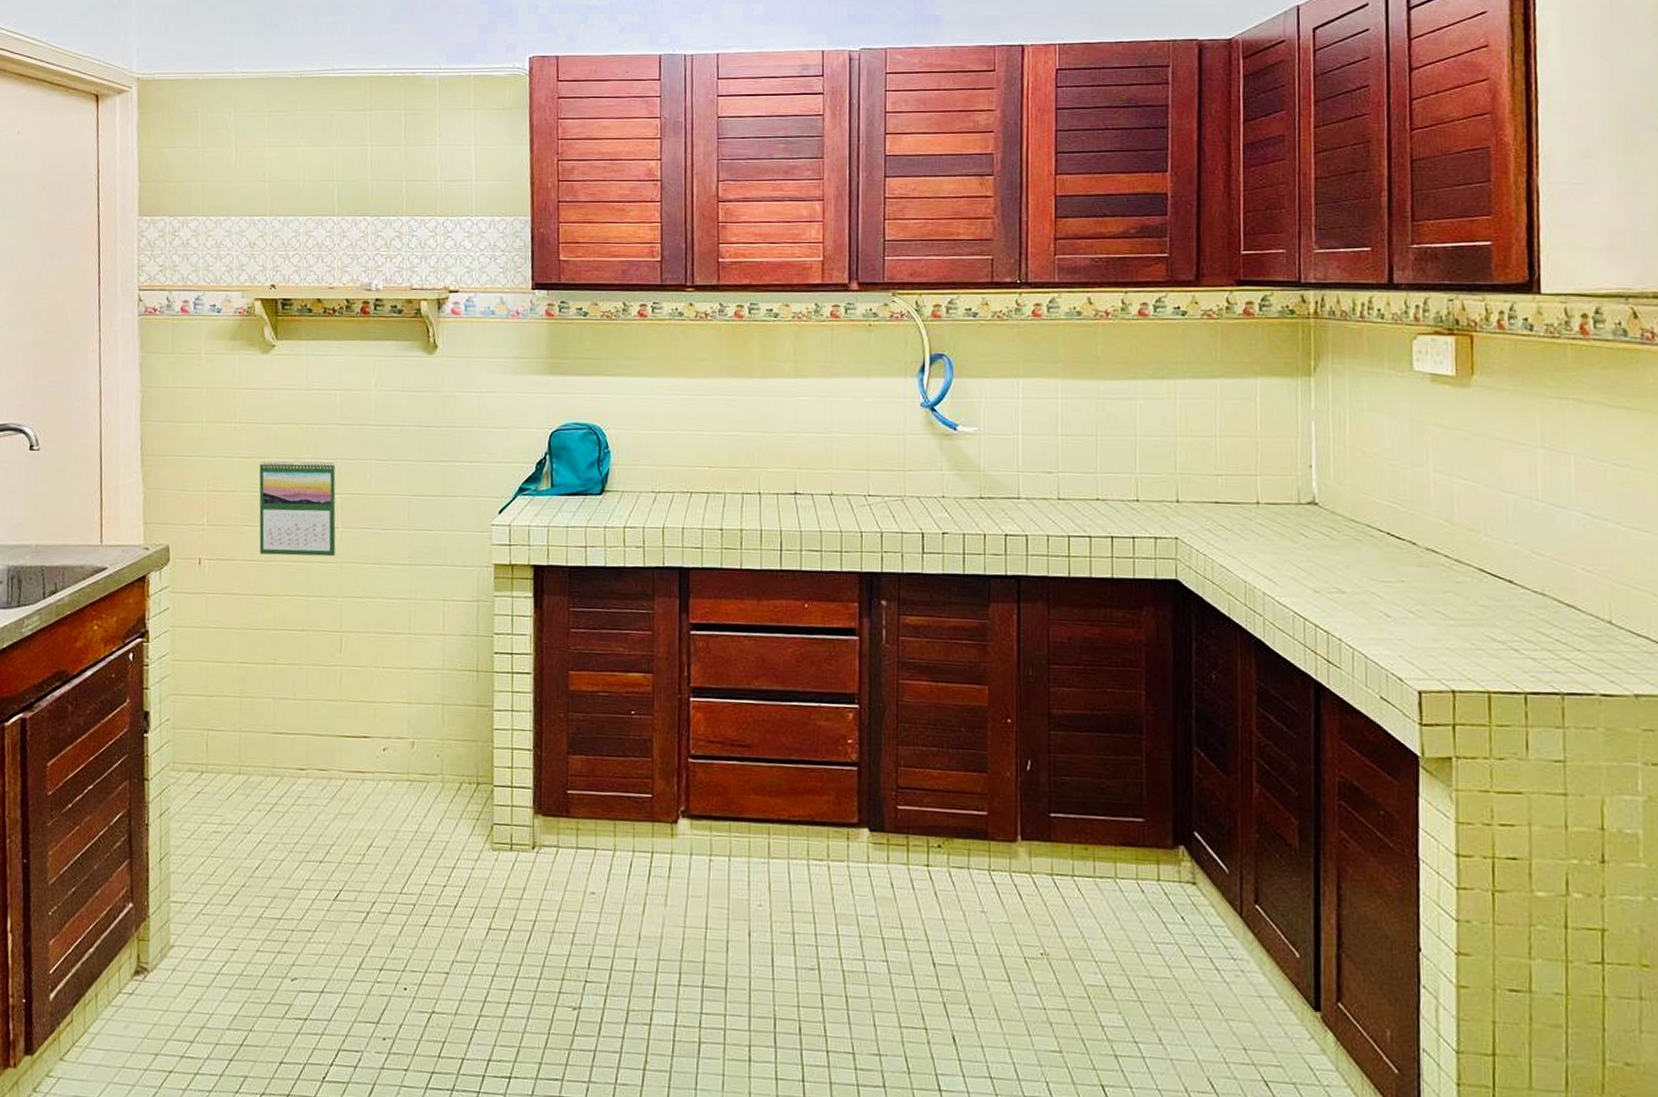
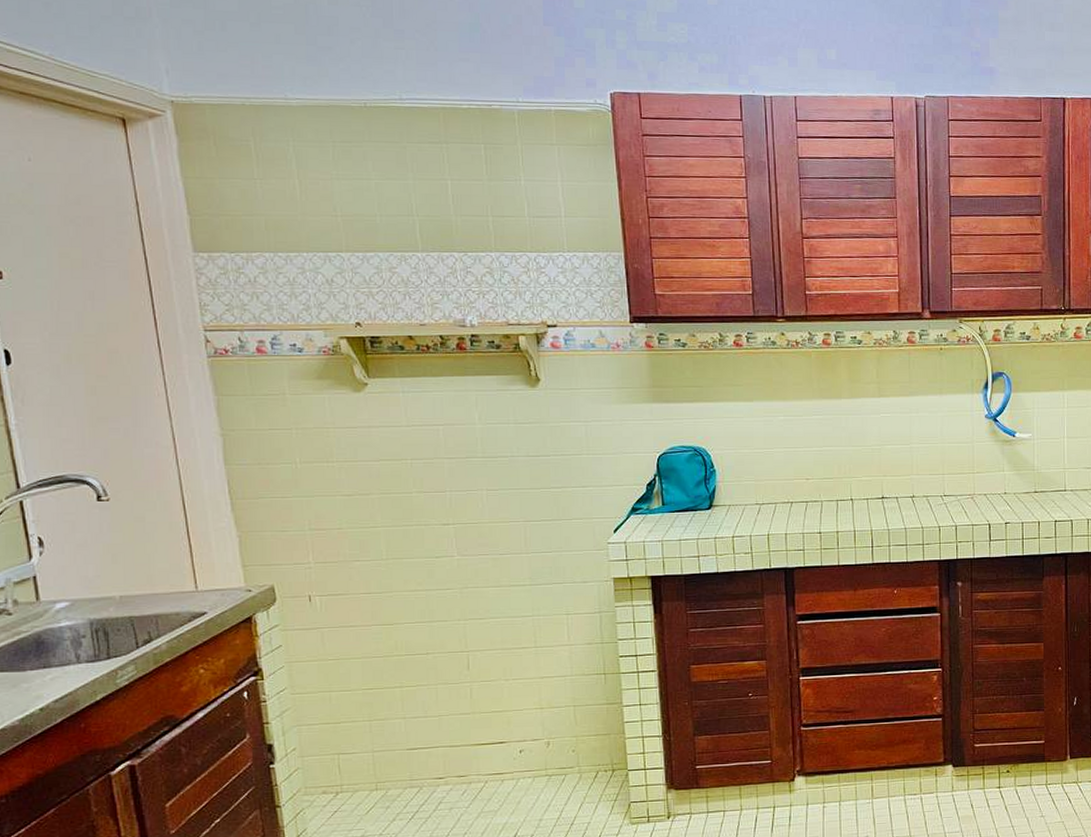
calendar: present [259,460,336,557] -> none [364,494,455,586]

